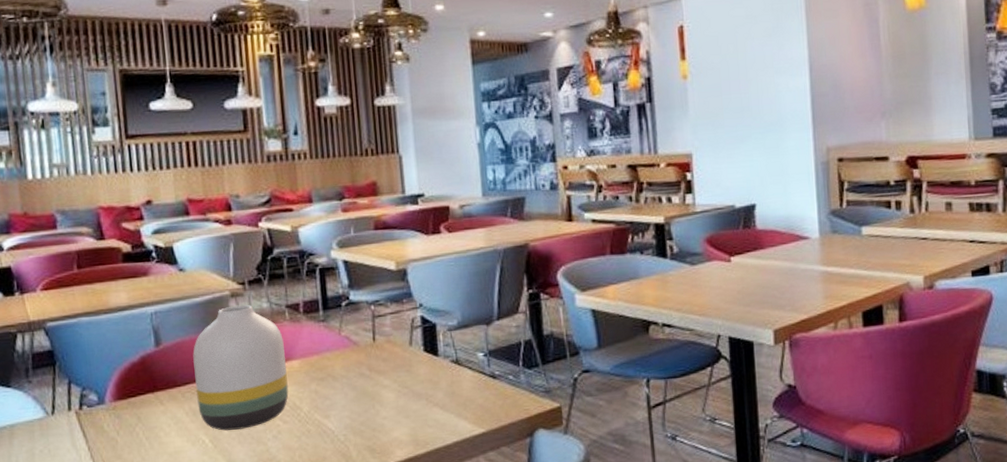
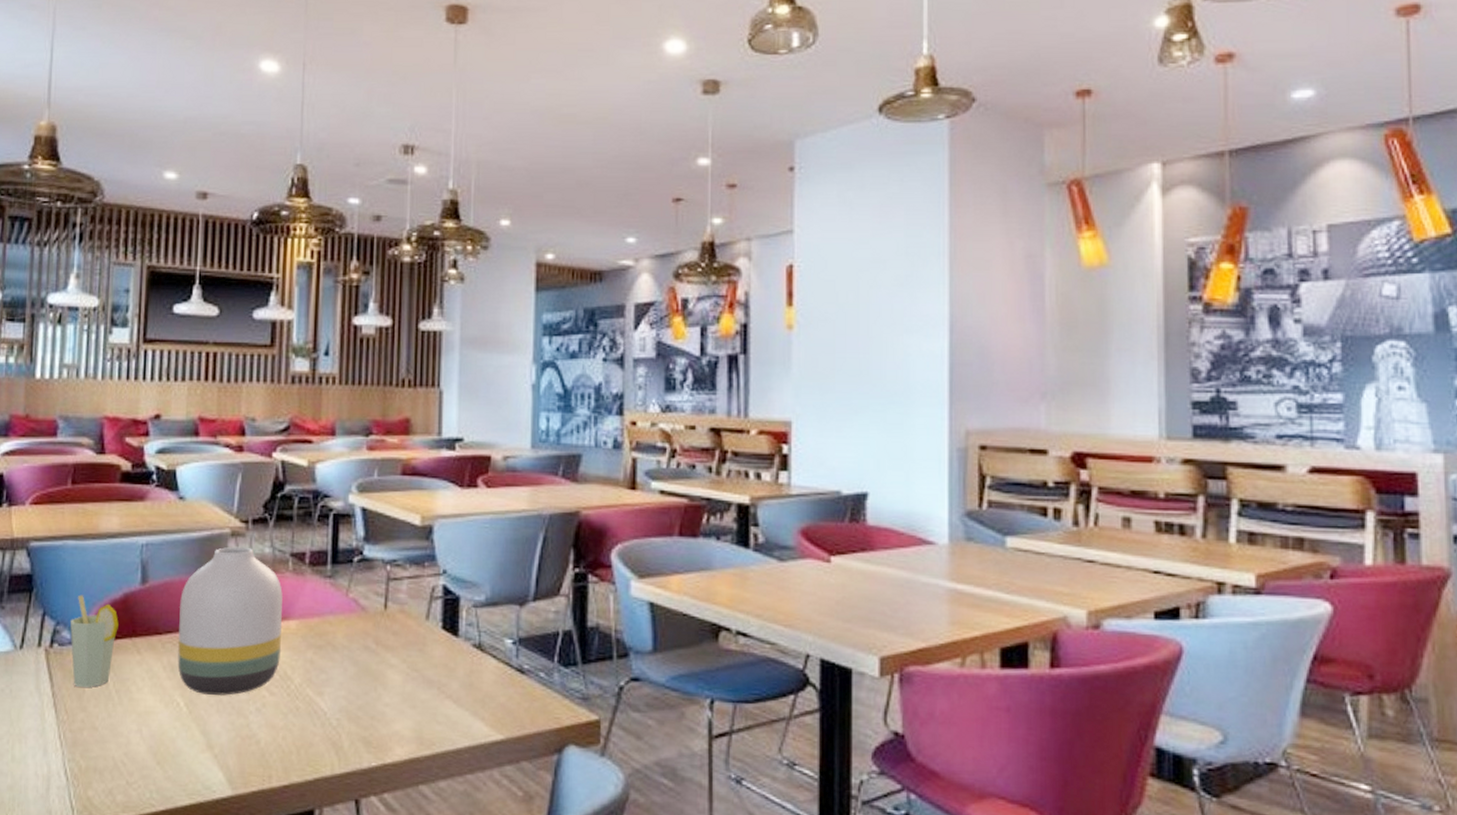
cup: none [94,362,140,439] -> present [69,594,119,687]

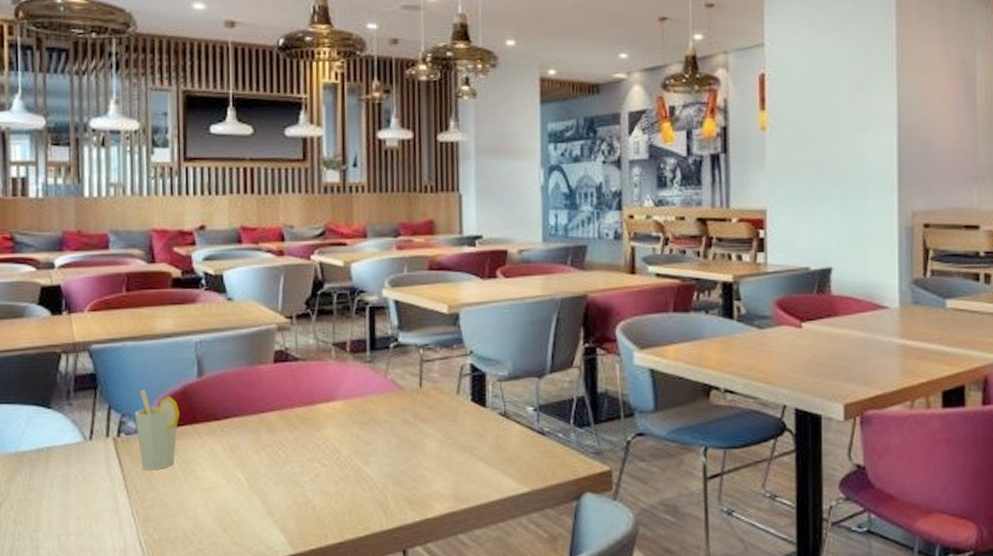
vase: present [177,546,283,695] -> none [235,339,329,469]

